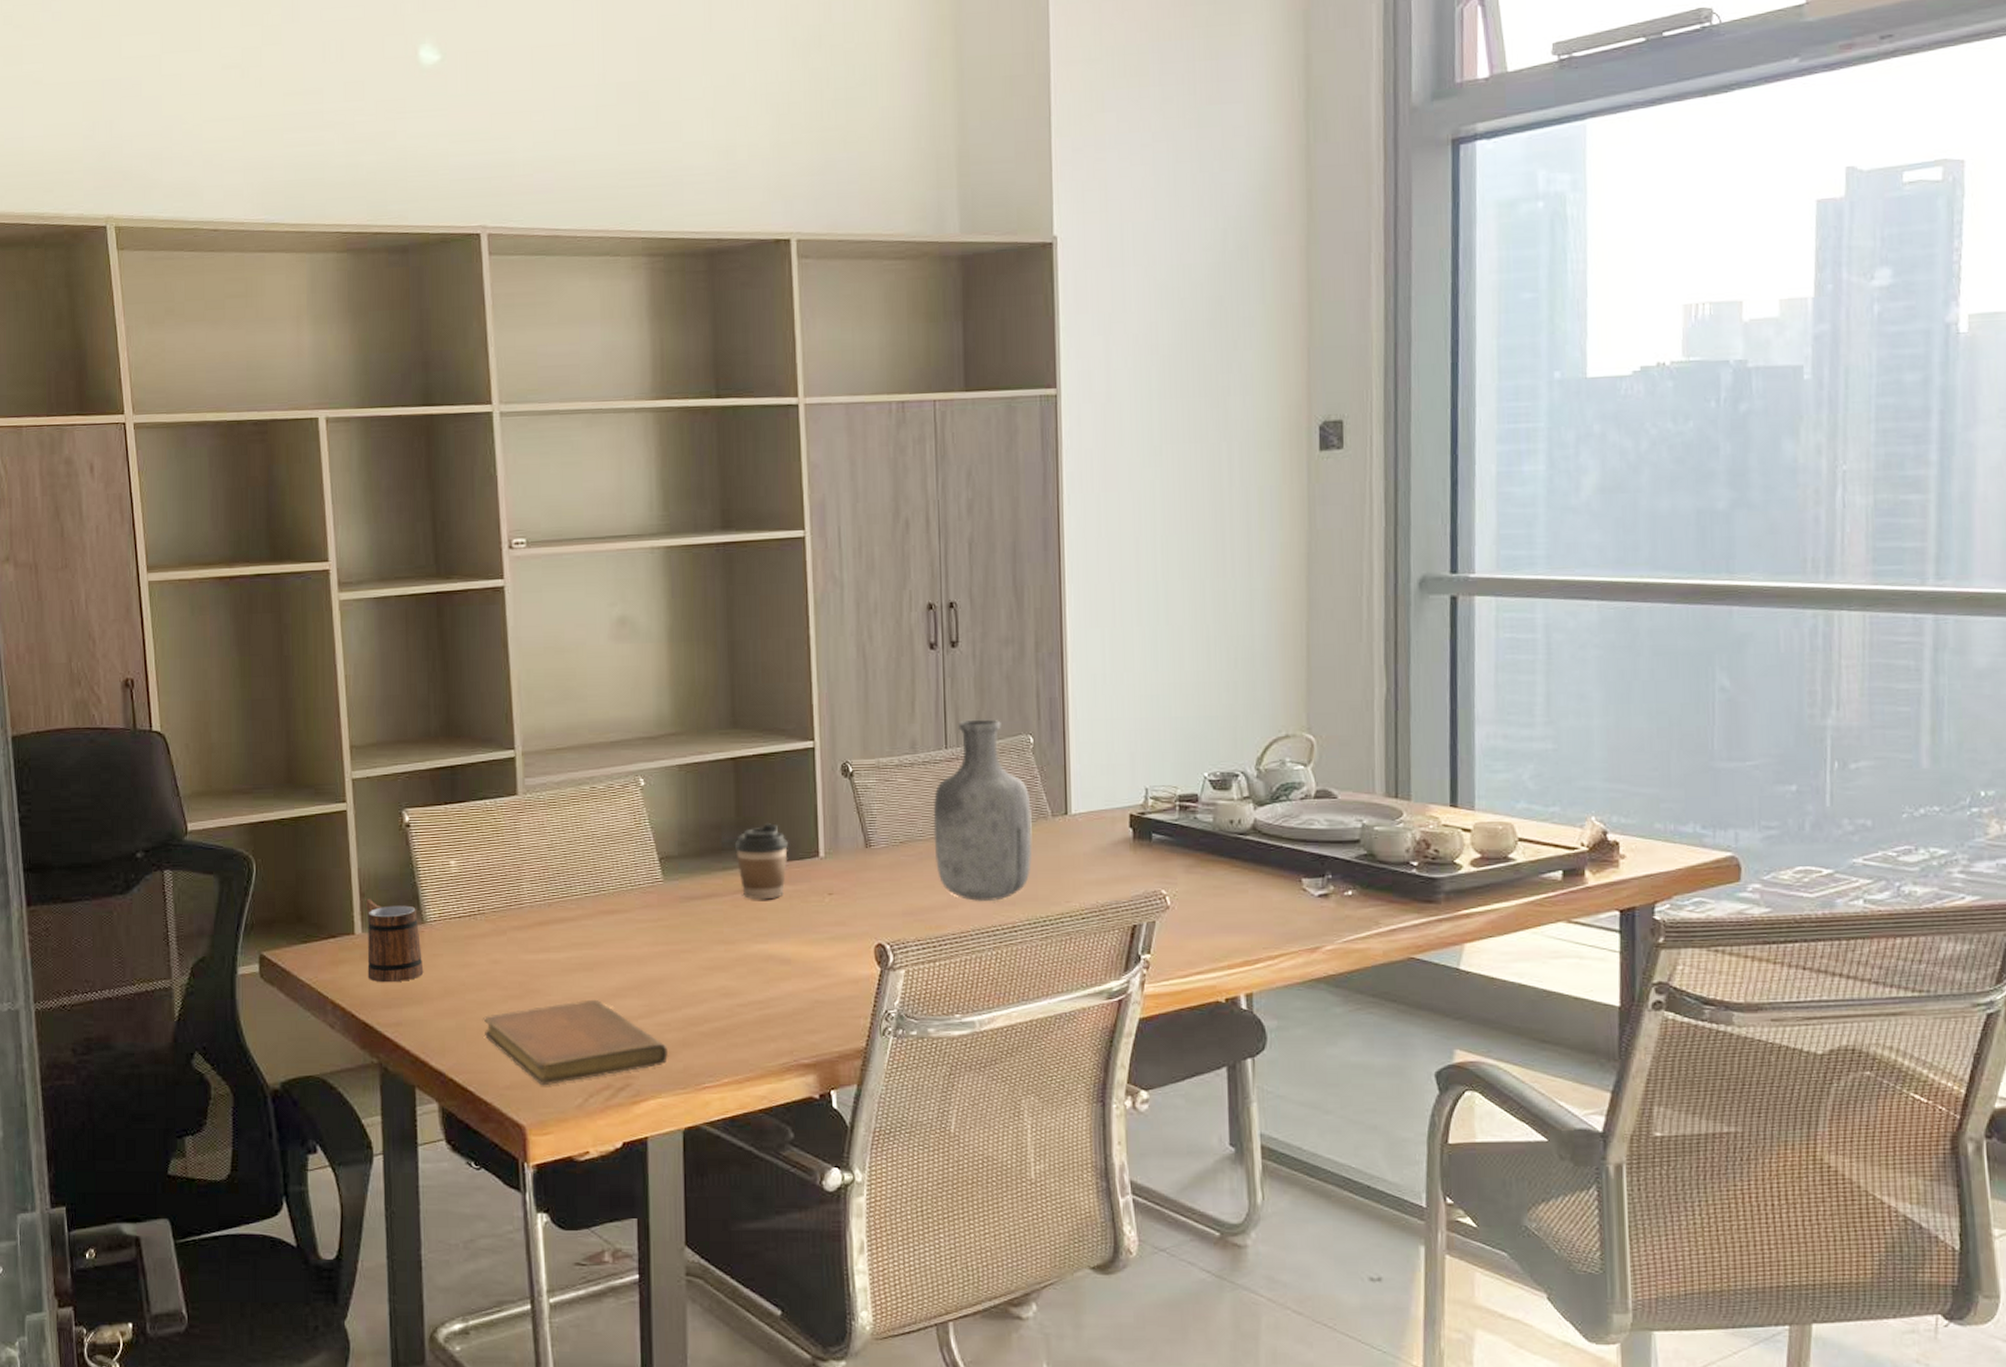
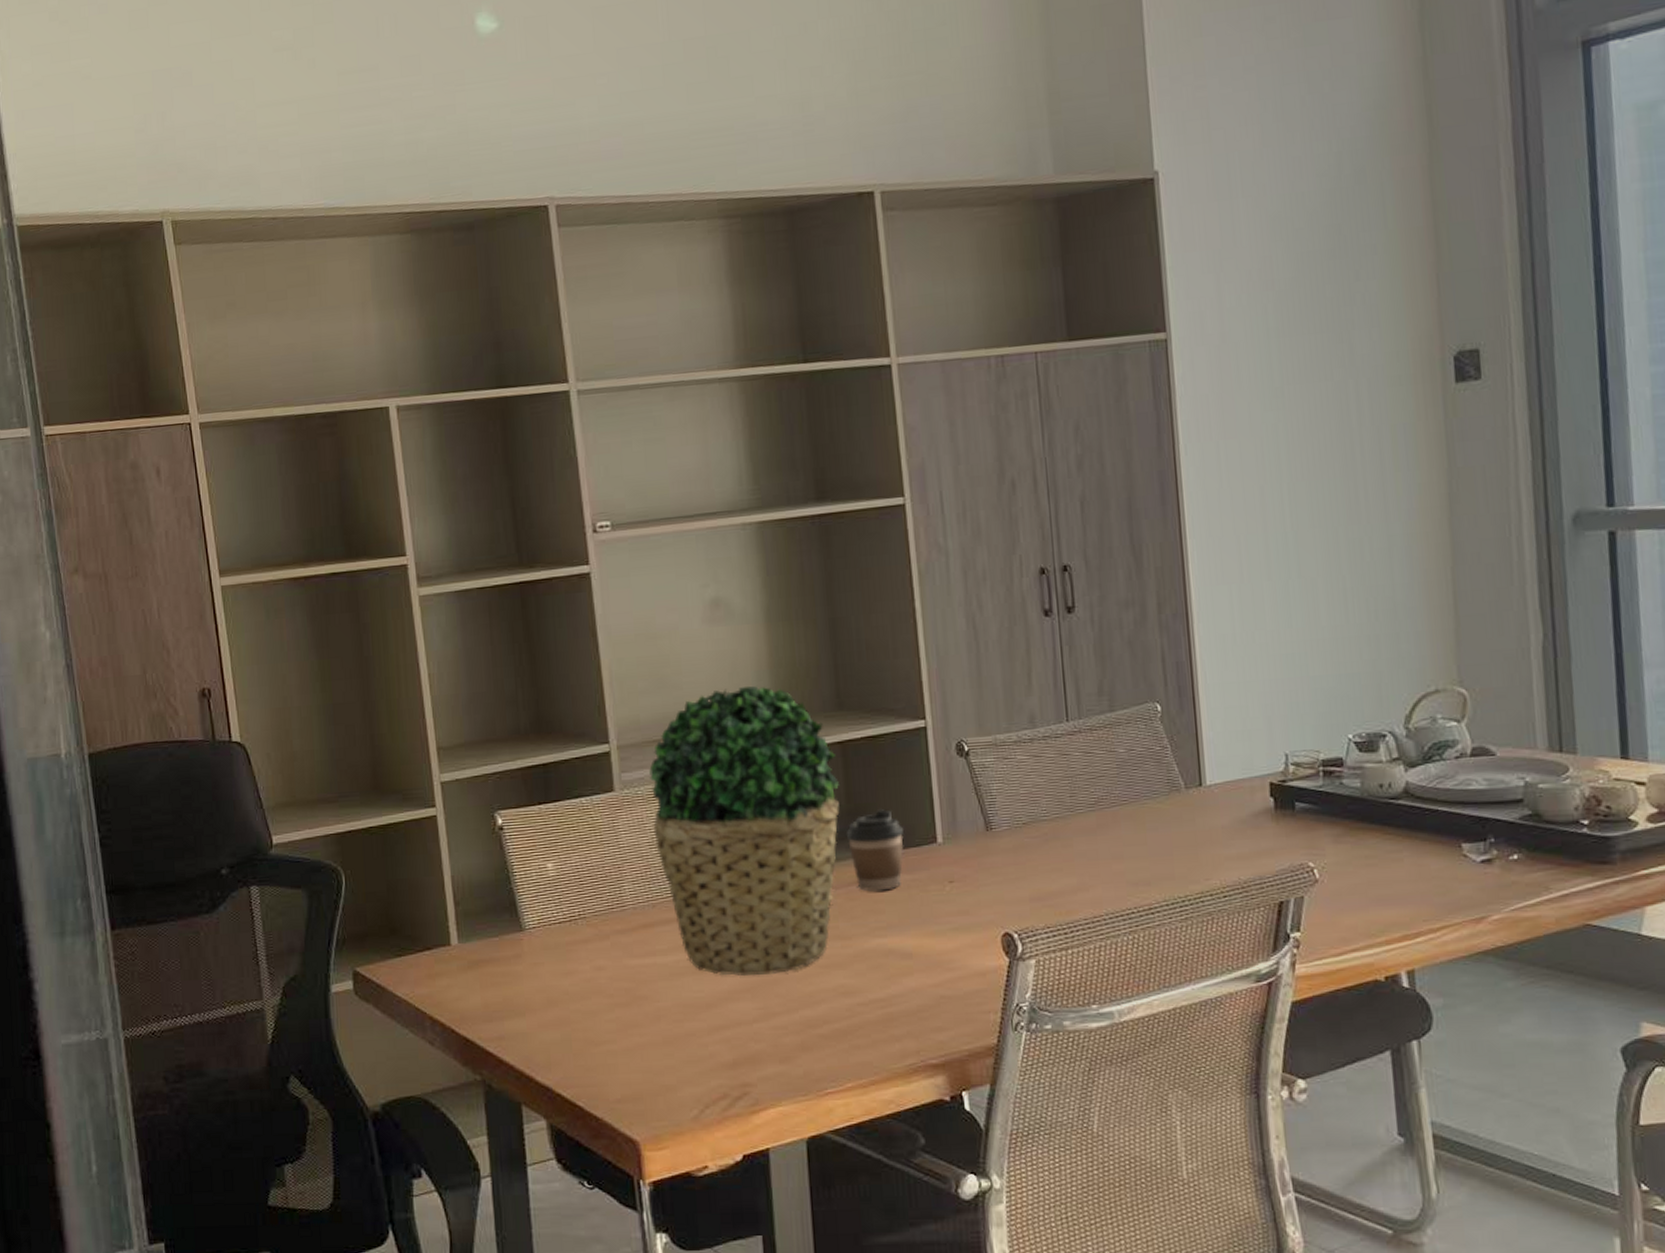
mug: present [366,899,424,983] -> none [461,907,525,995]
notebook: present [483,999,669,1086] -> none [589,1004,788,1098]
potted plant: none [552,701,730,974] -> present [649,685,840,976]
vase: present [933,719,1033,901] -> none [1057,687,1167,883]

